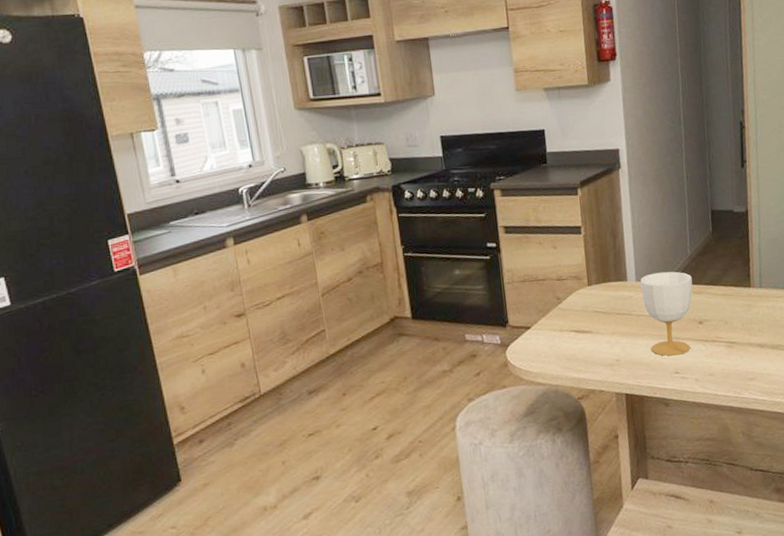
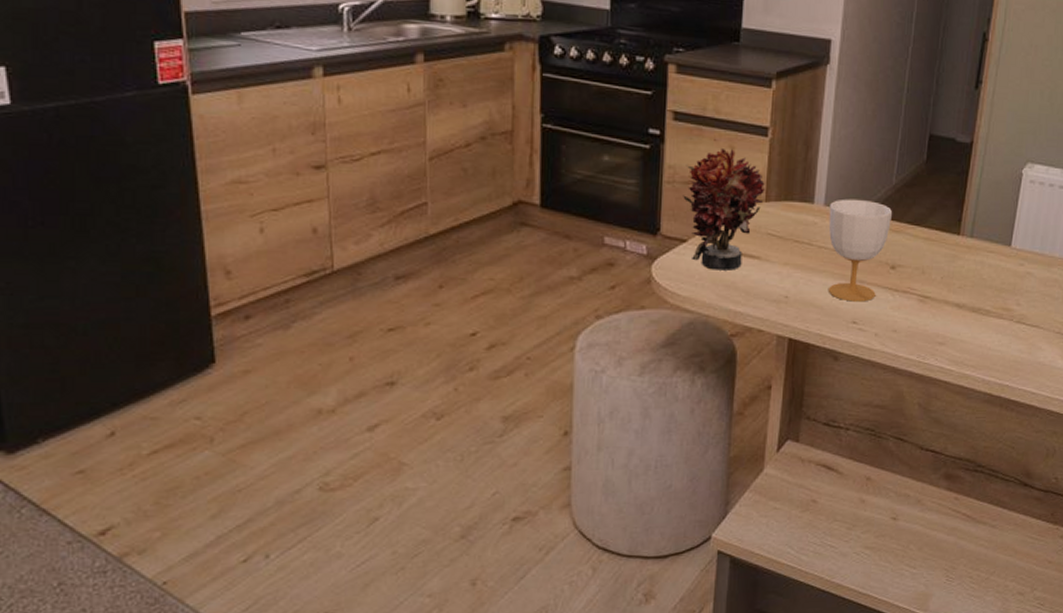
artificial flower: none [520,248,586,348] -> present [683,149,765,271]

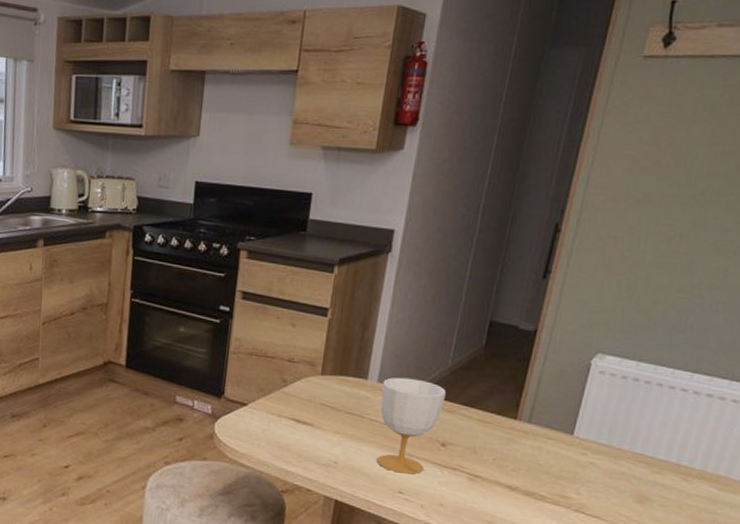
artificial flower: present [683,149,765,271] -> none [246,326,322,434]

